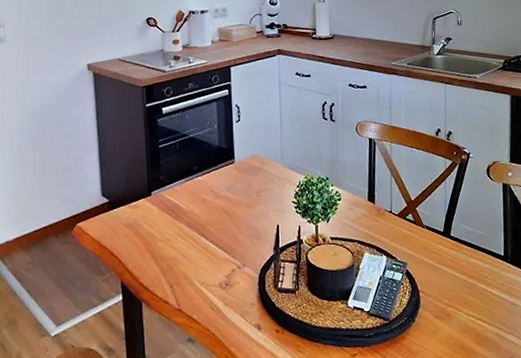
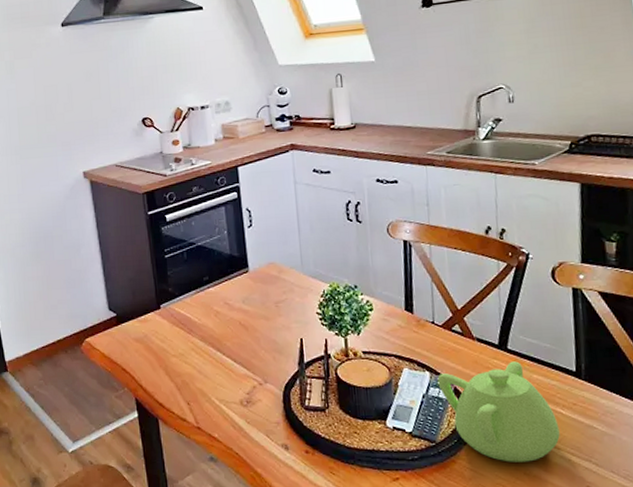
teapot: none [393,247,490,337] -> present [437,361,560,462]

